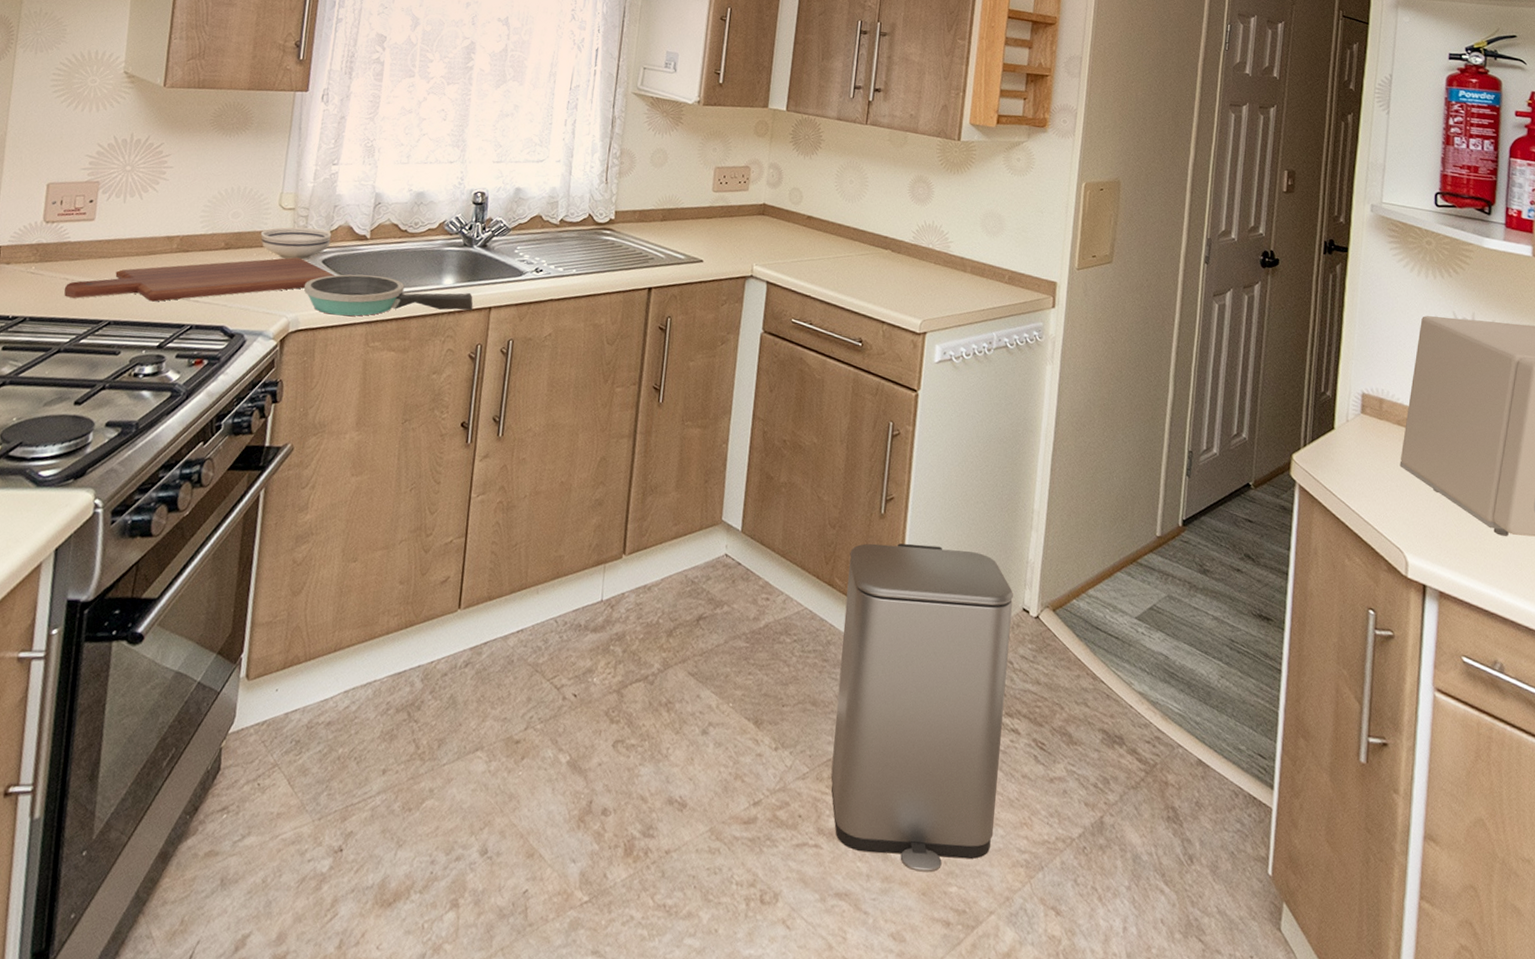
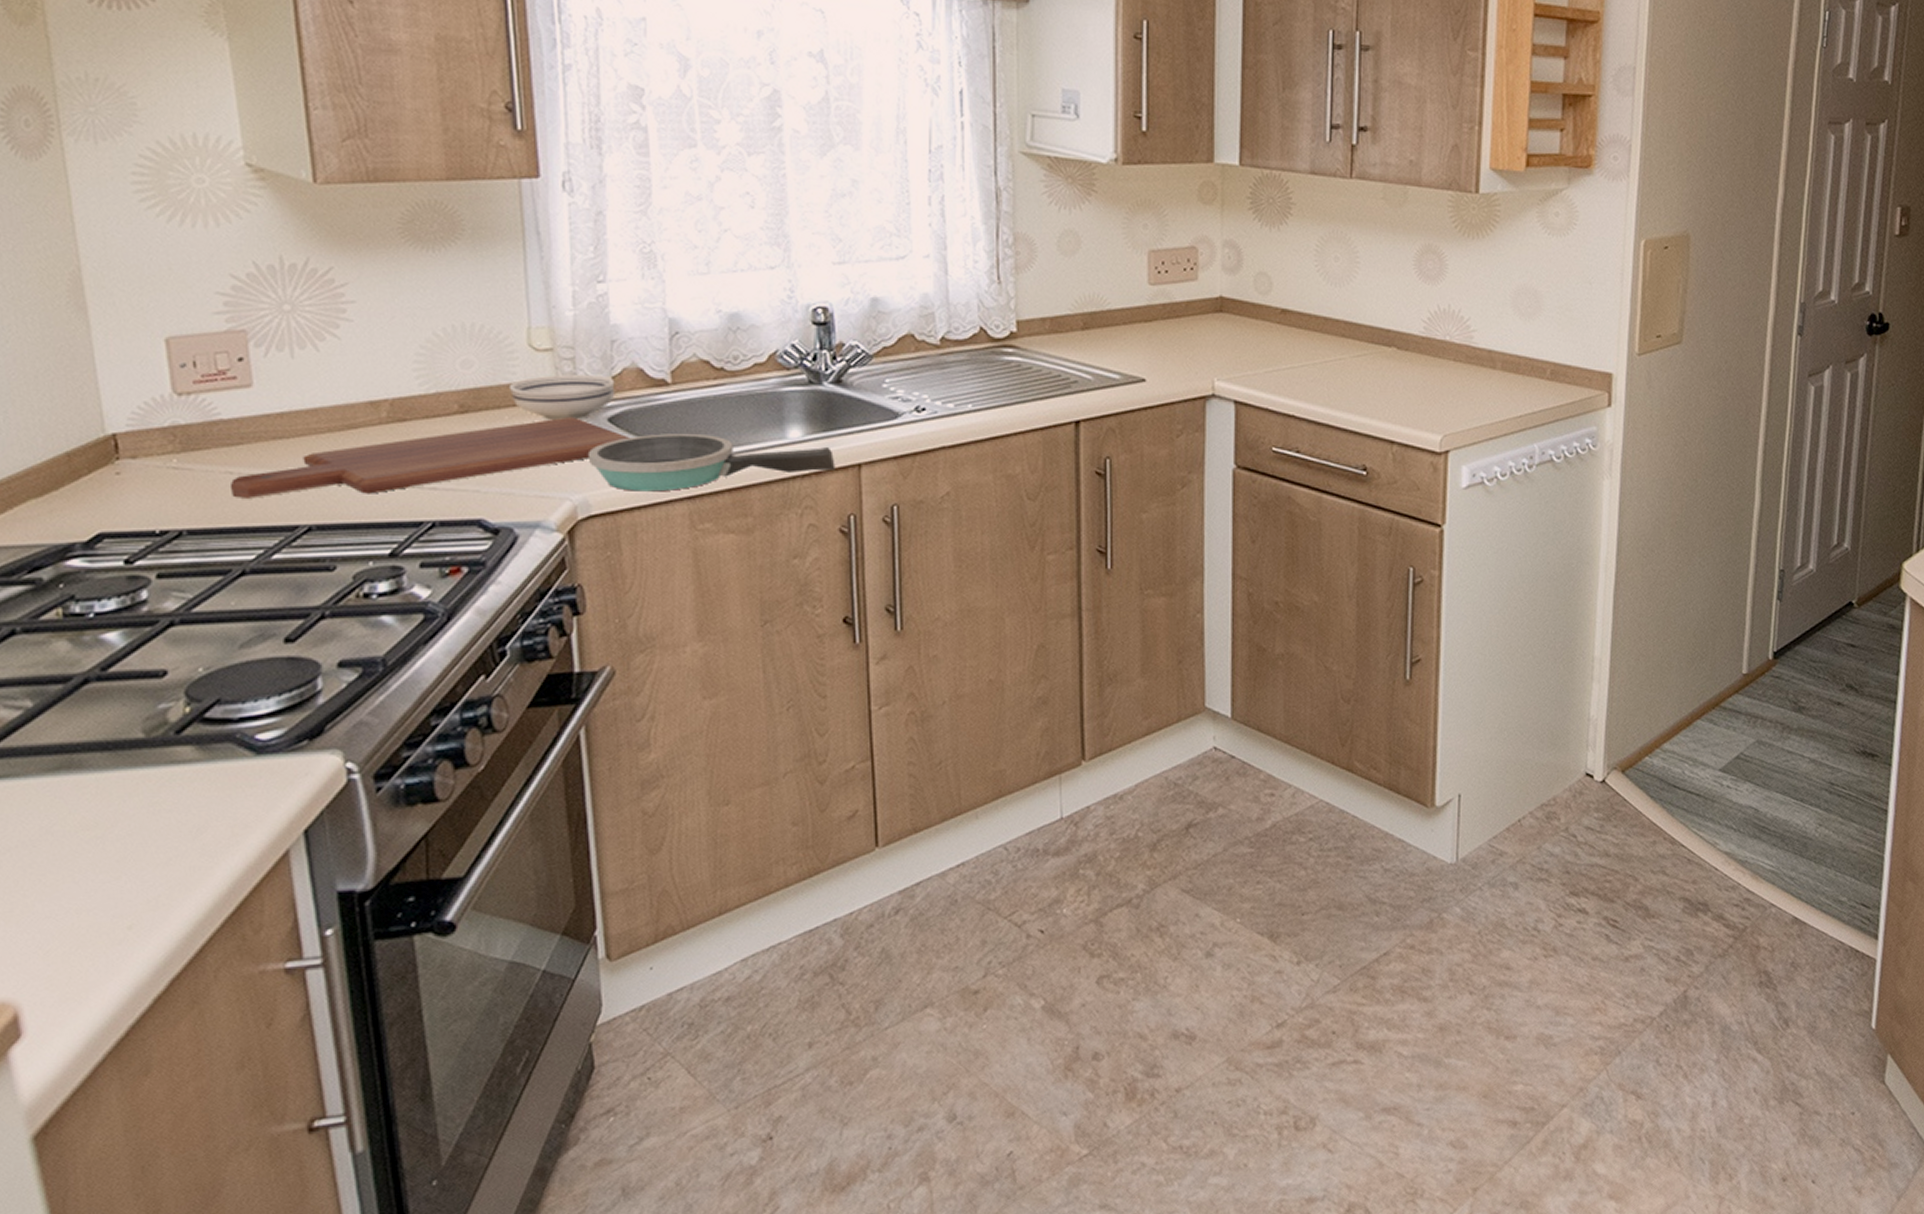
pedal bin: present [830,543,1013,873] -> none [1367,711,1573,1074]

